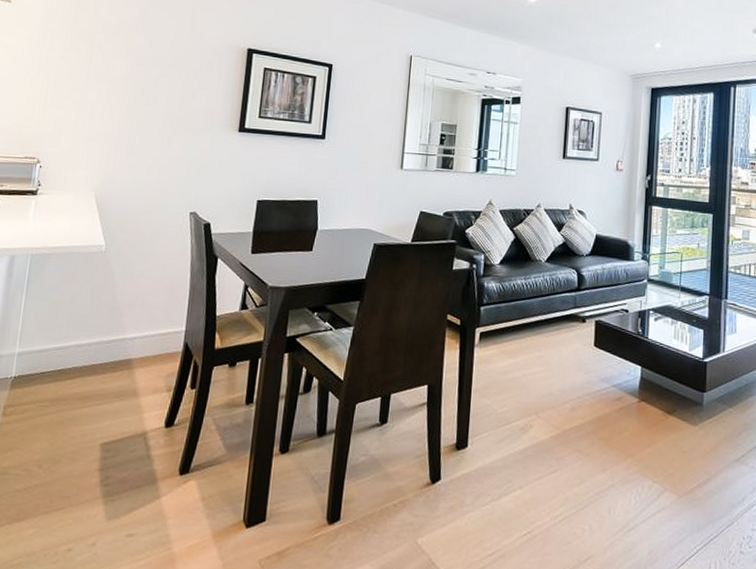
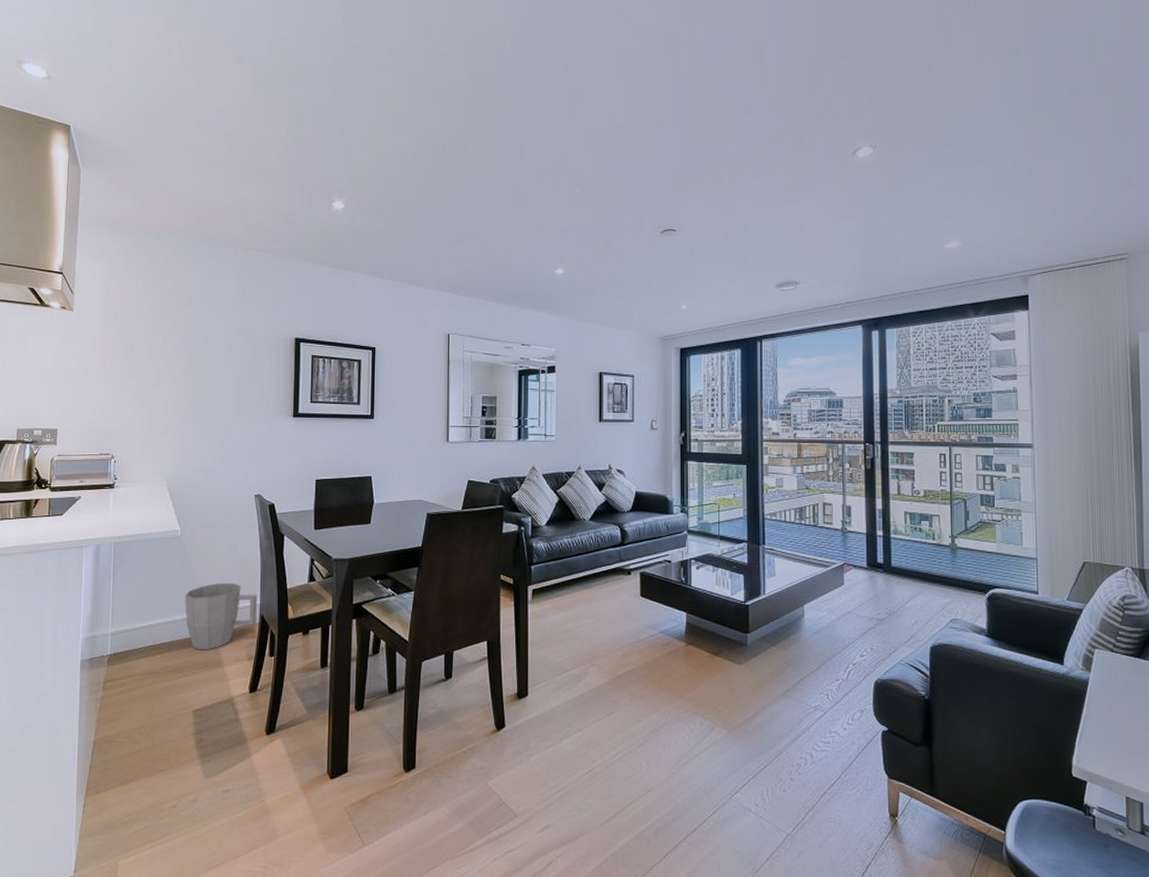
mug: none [102,305,183,378] -> present [185,583,257,650]

